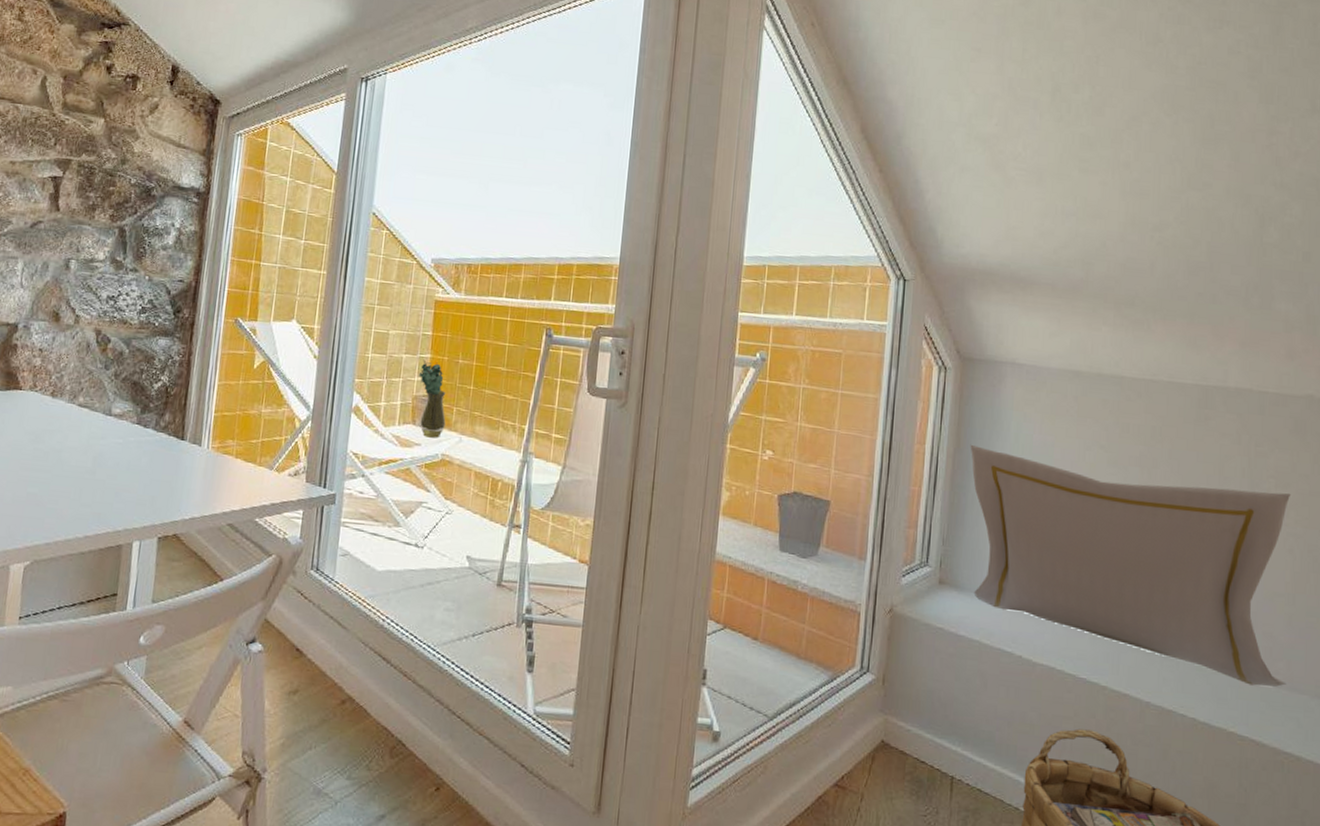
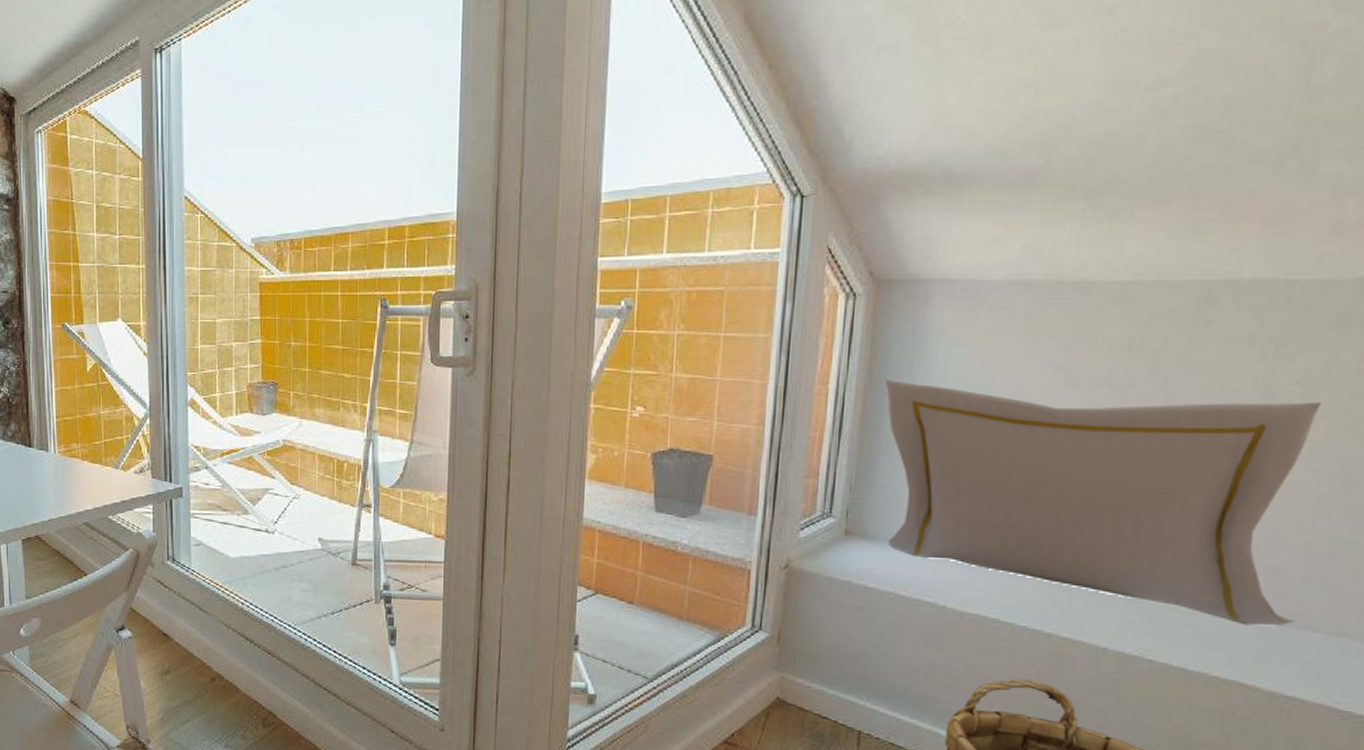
vase: present [418,359,446,439] -> none [251,345,284,426]

